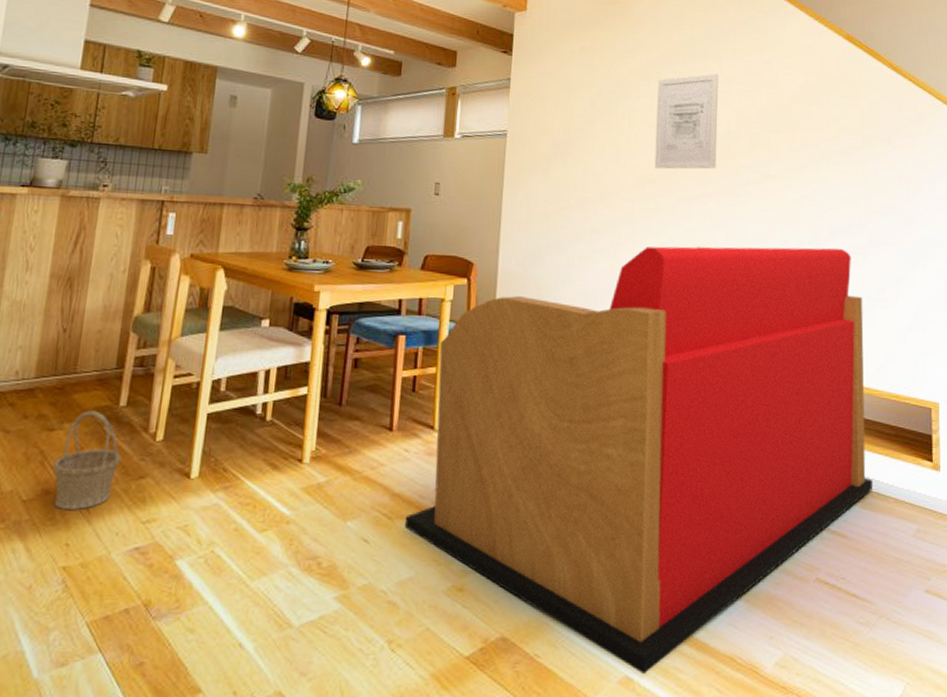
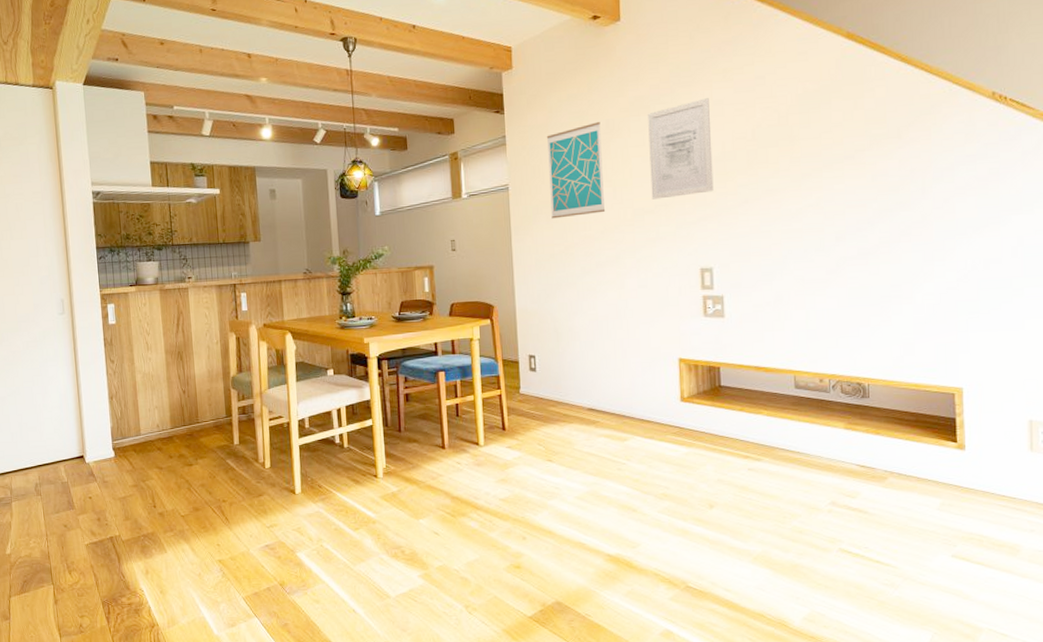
basket: present [52,411,122,510] -> none [196,449,244,520]
sofa: present [404,246,874,675] -> none [465,251,894,628]
wall art: none [549,80,610,175] -> present [546,122,606,219]

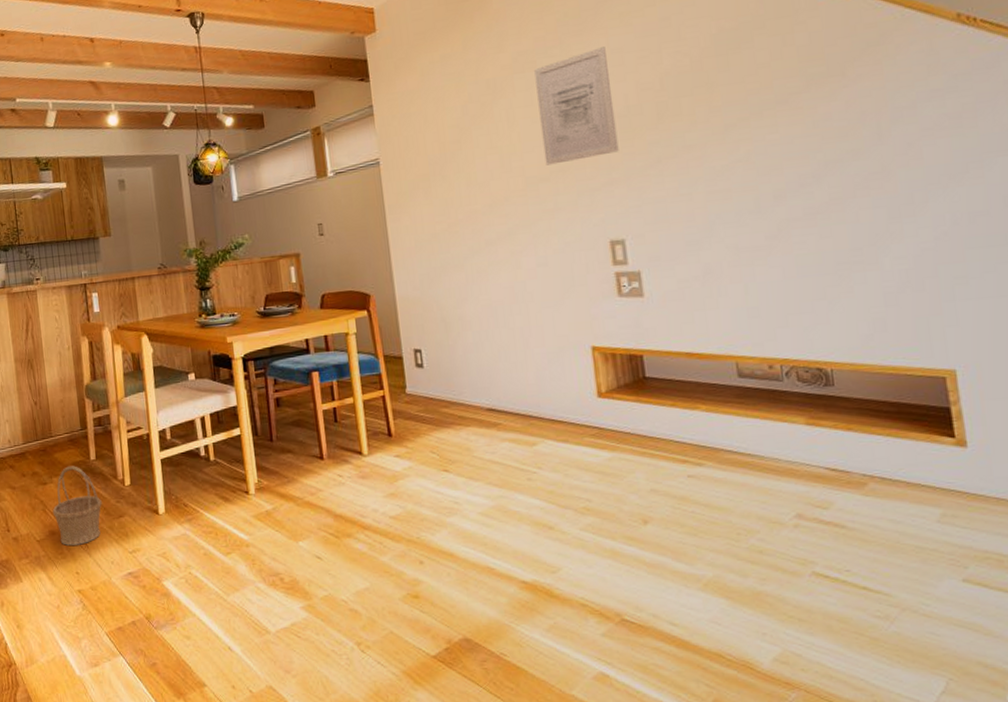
basket: none [196,449,244,520] -> present [52,466,102,545]
wall art: present [546,122,606,219] -> none [419,83,493,194]

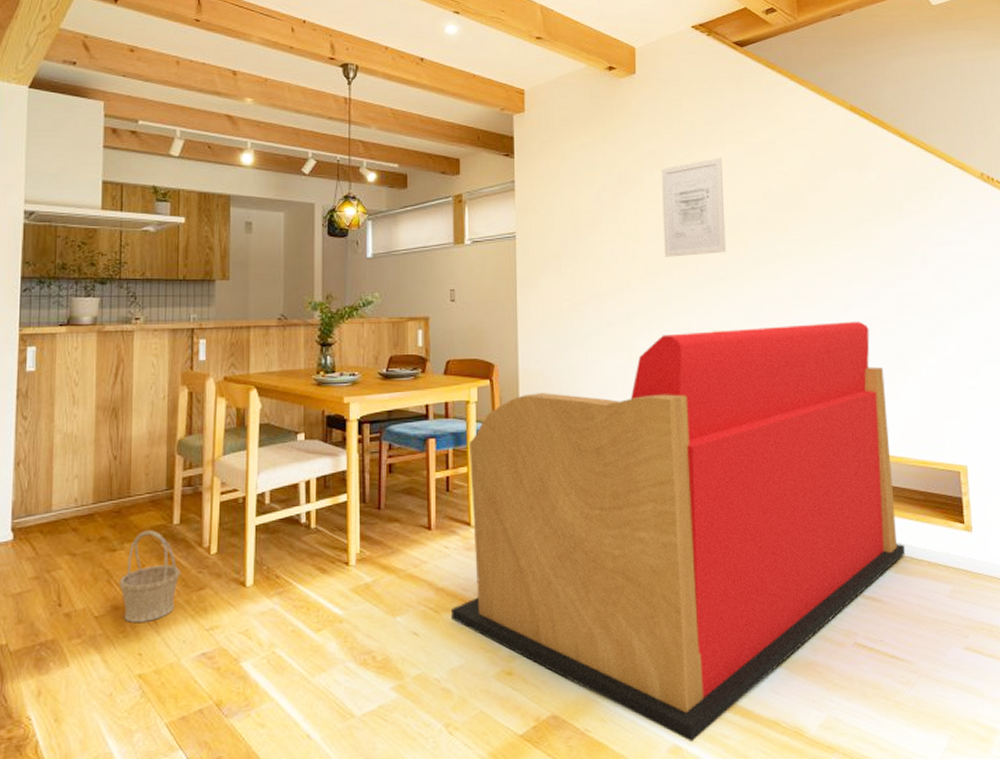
sofa: none [351,211,875,671] -> present [450,321,906,743]

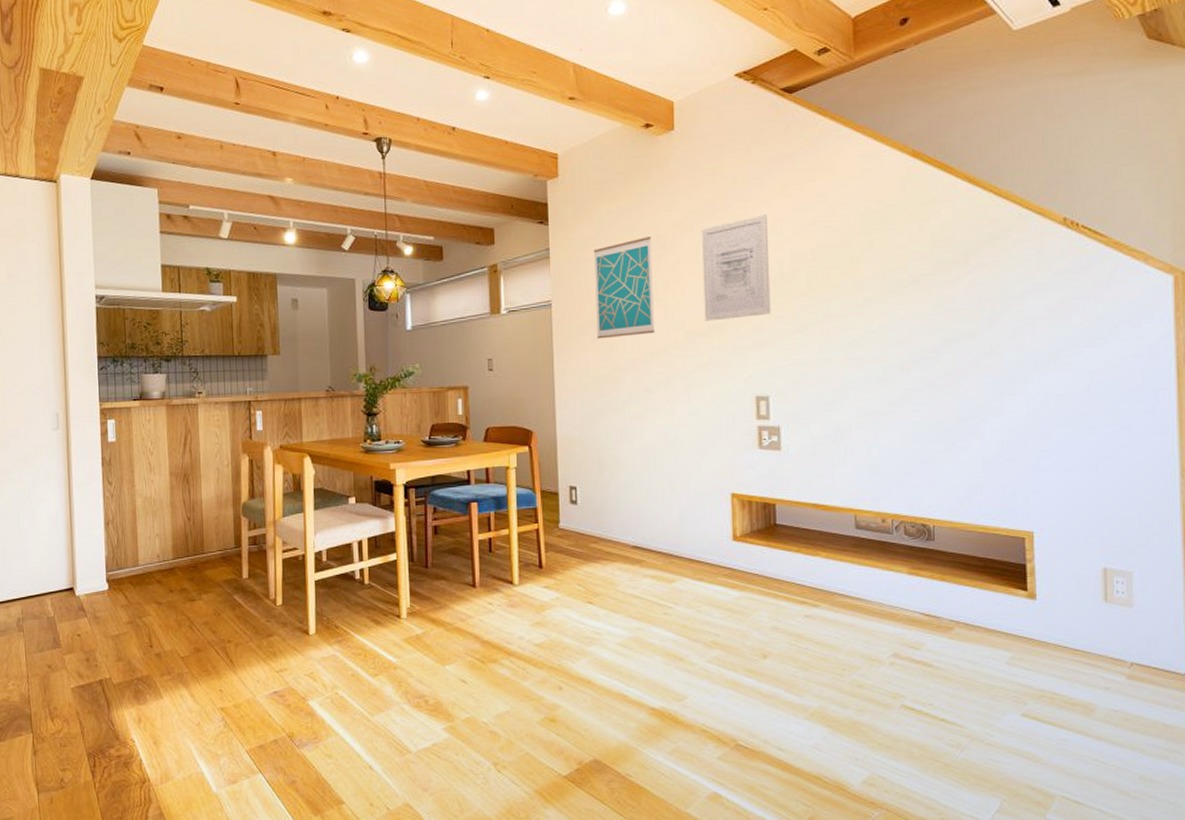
basket: present [118,530,181,622] -> none [199,583,252,663]
sofa: present [450,321,906,743] -> none [496,382,961,791]
wall art: none [557,174,617,272] -> present [593,237,655,339]

